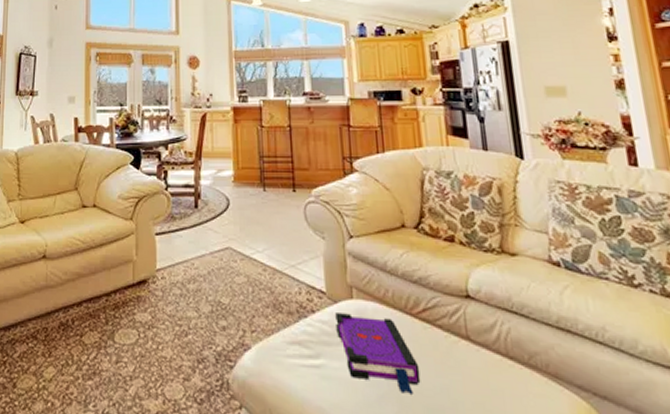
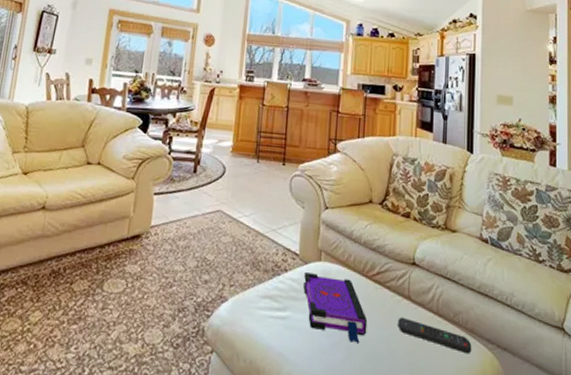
remote control: none [457,361,560,405] -> present [398,317,472,354]

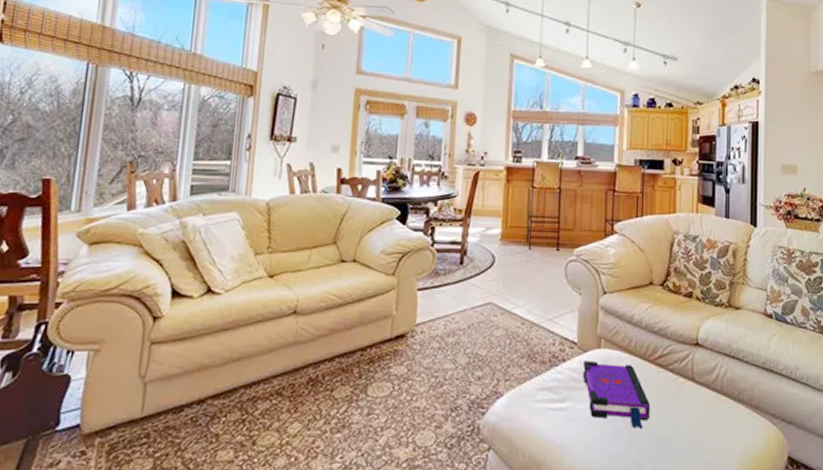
remote control: present [398,317,472,354] -> none [681,398,757,430]

